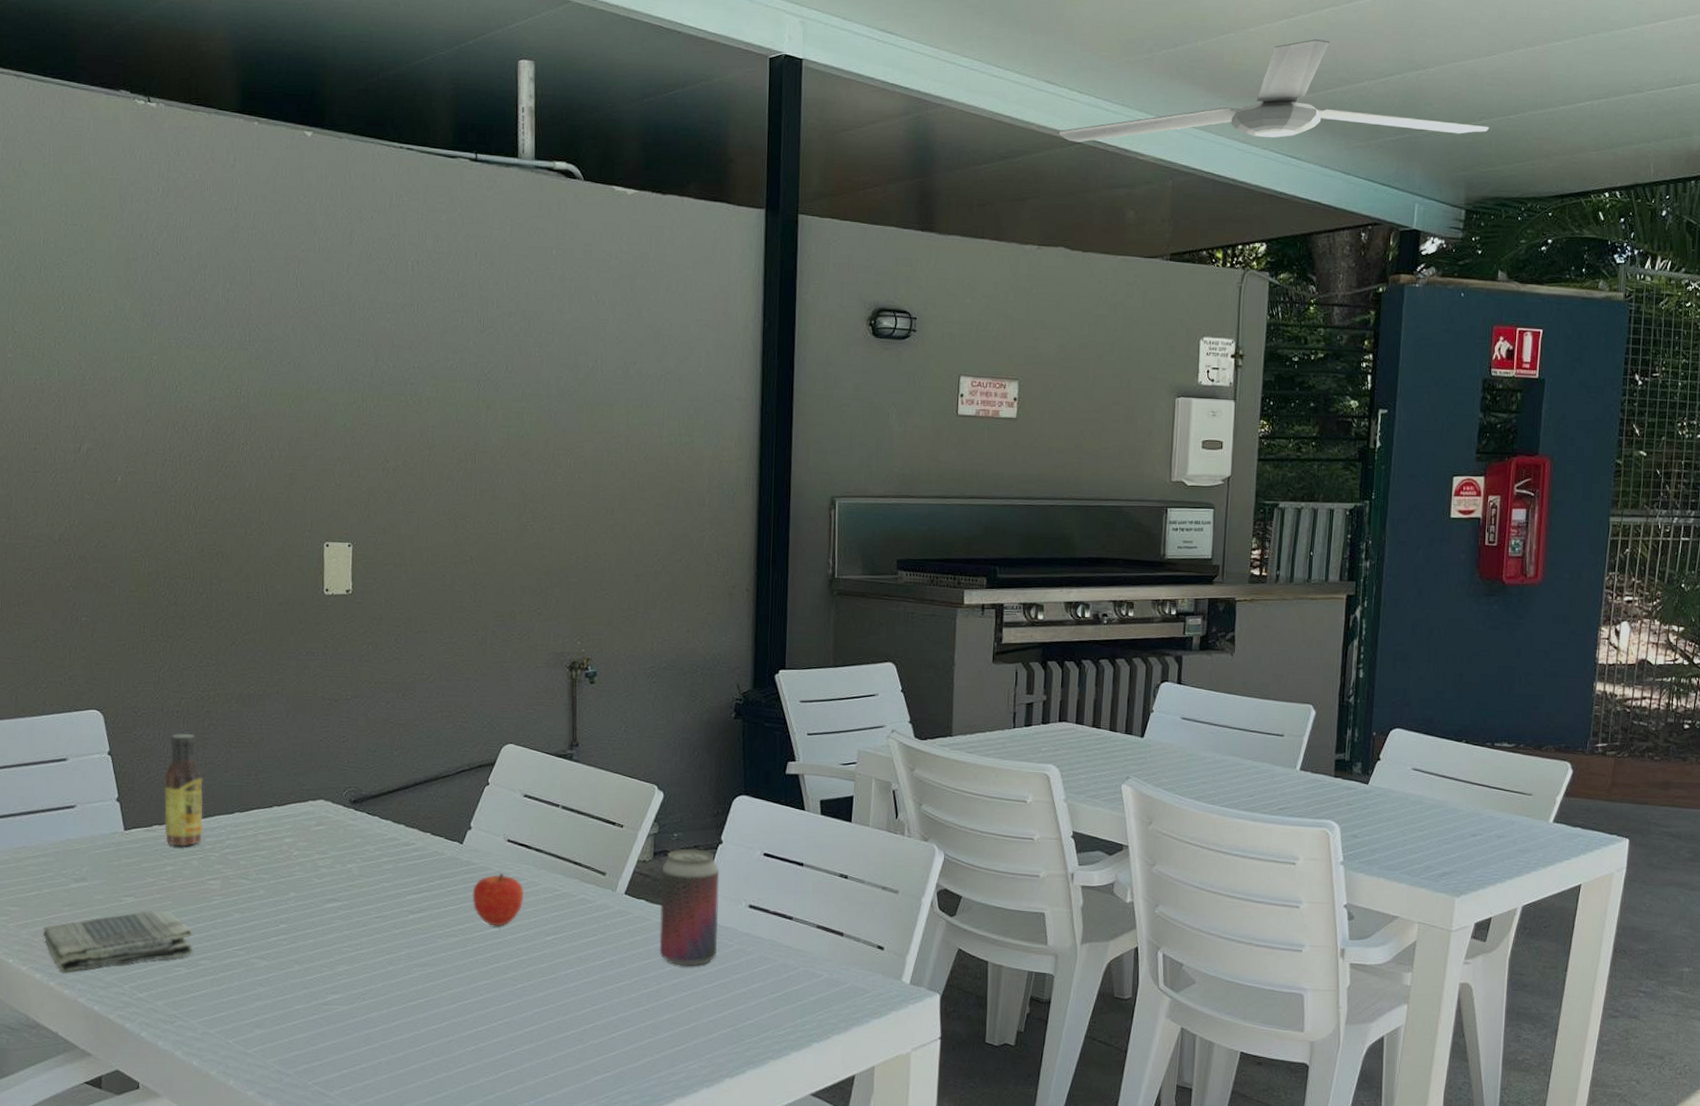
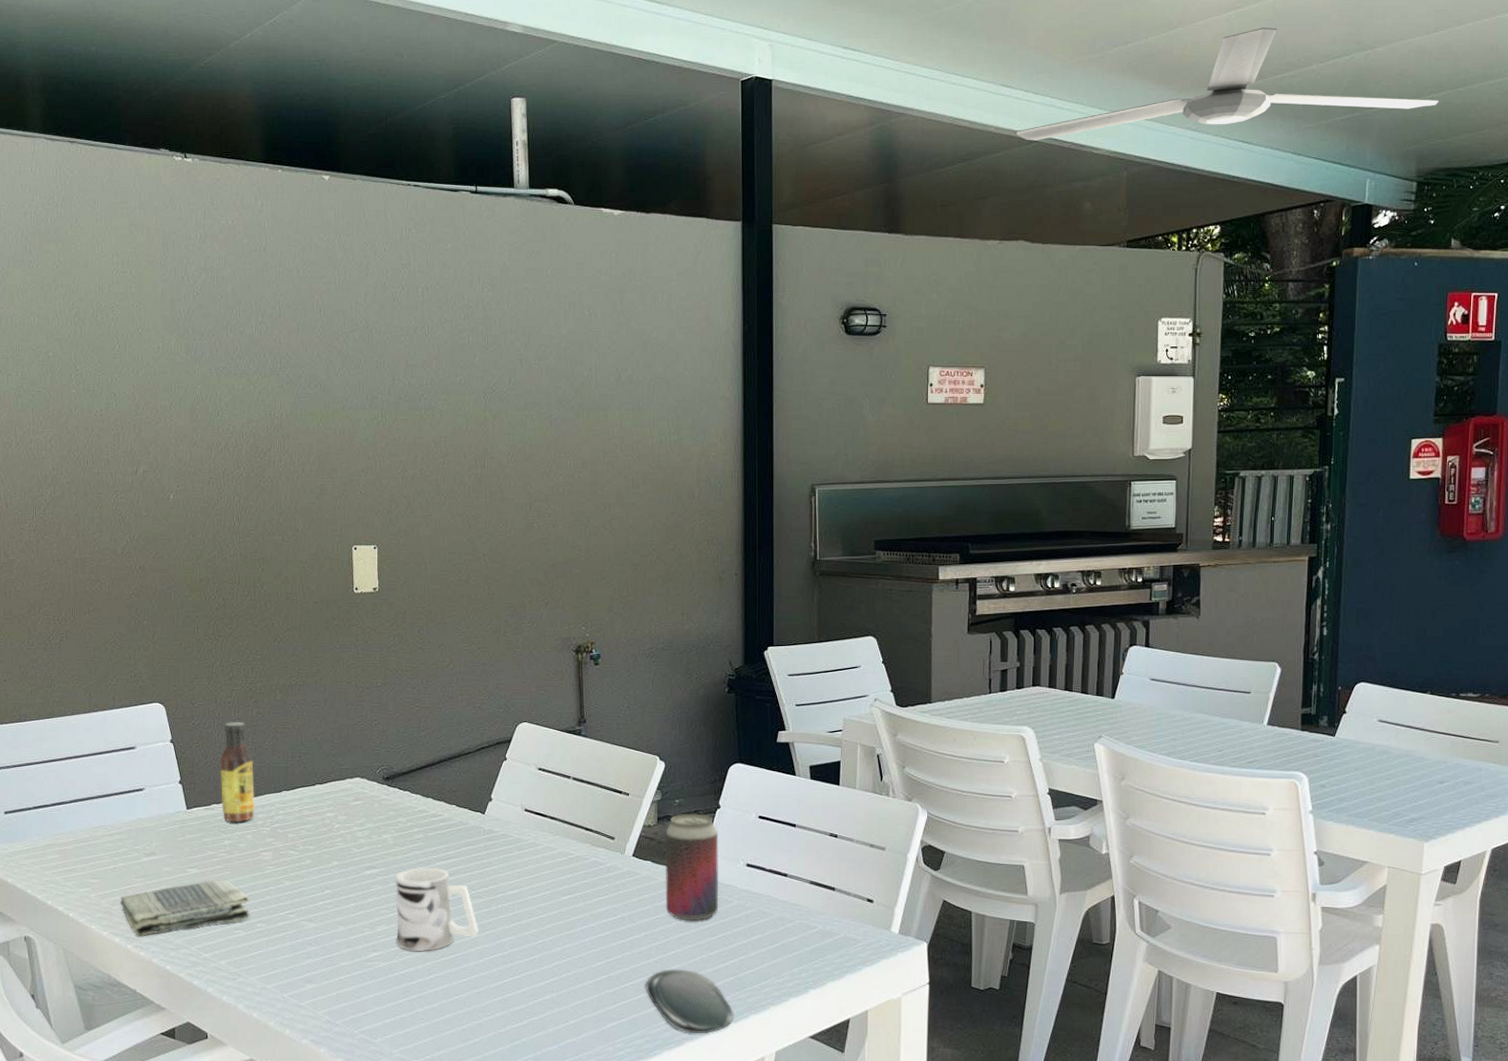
mug: none [359,901,452,995] -> present [395,867,478,952]
fruit: present [472,872,523,927] -> none [495,839,541,888]
oval tray: none [635,1018,730,1089] -> present [646,969,734,1033]

